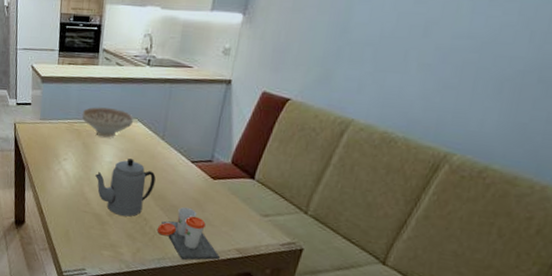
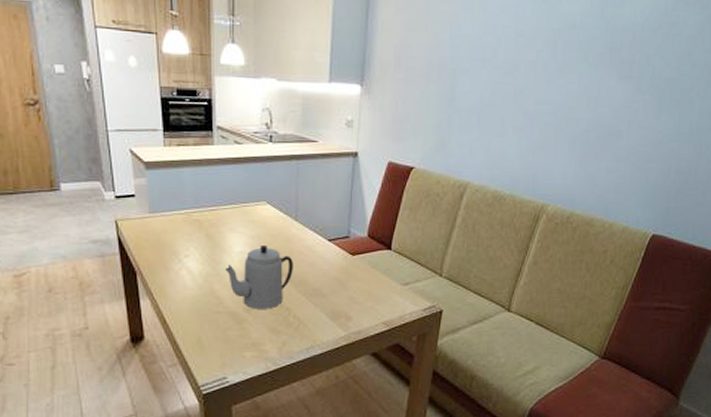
decorative bowl: present [82,107,134,138] -> none [201,192,262,225]
cup: present [157,206,220,261] -> none [301,288,368,345]

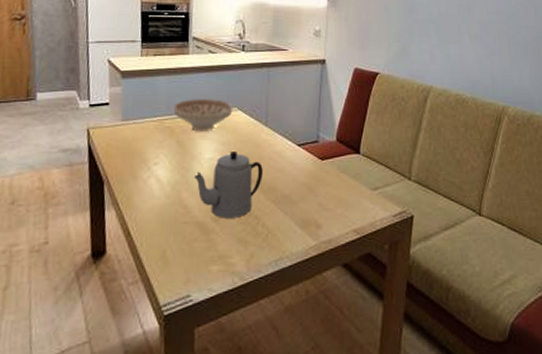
decorative bowl: none [201,192,262,225] -> present [173,99,233,132]

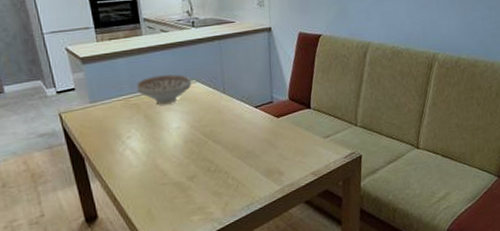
teapot: present [194,151,263,218] -> none [166,119,227,177]

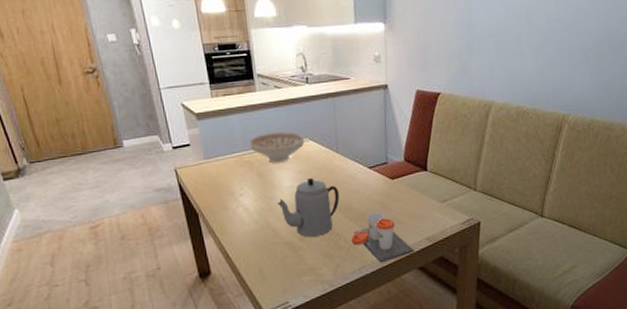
teapot: none [166,119,227,177] -> present [278,178,340,237]
cup: none [239,149,300,199] -> present [351,211,414,263]

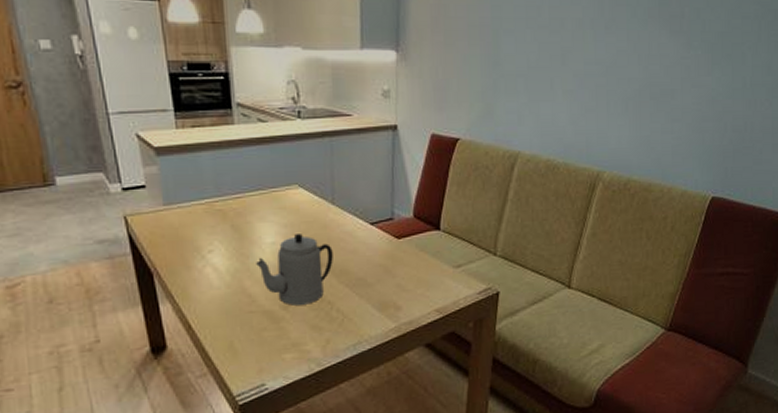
decorative bowl: present [249,132,305,163] -> none [223,176,294,214]
cup: present [351,211,414,263] -> none [345,276,420,339]

